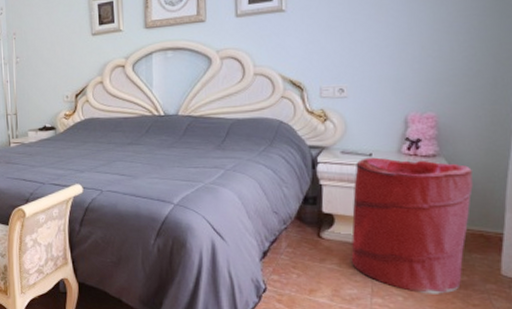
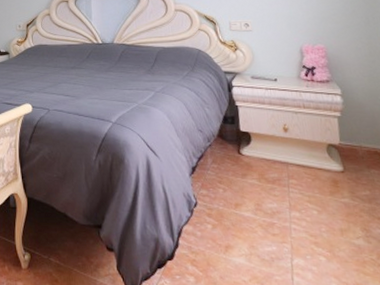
laundry hamper: present [351,157,473,294] -> none [264,82,366,208]

